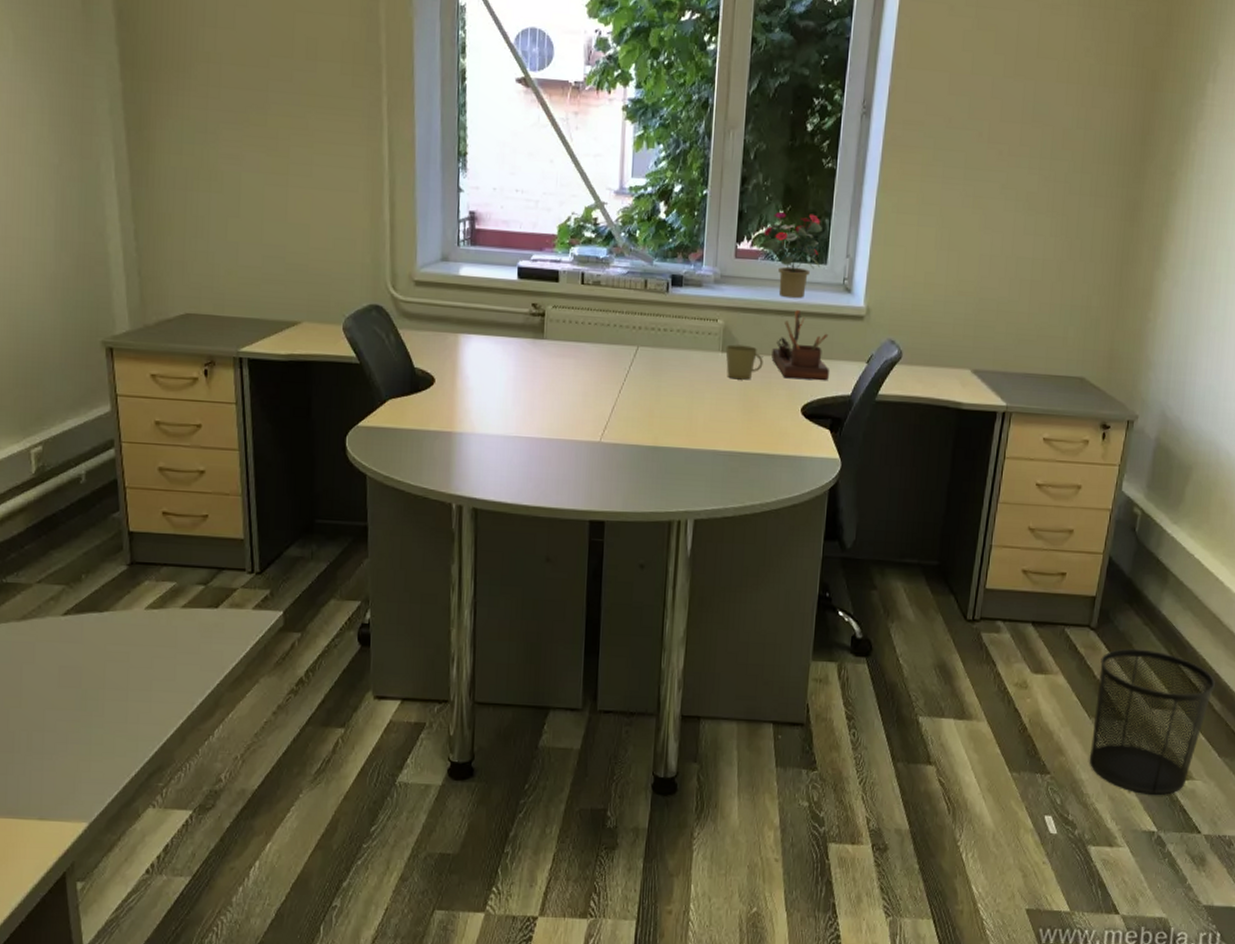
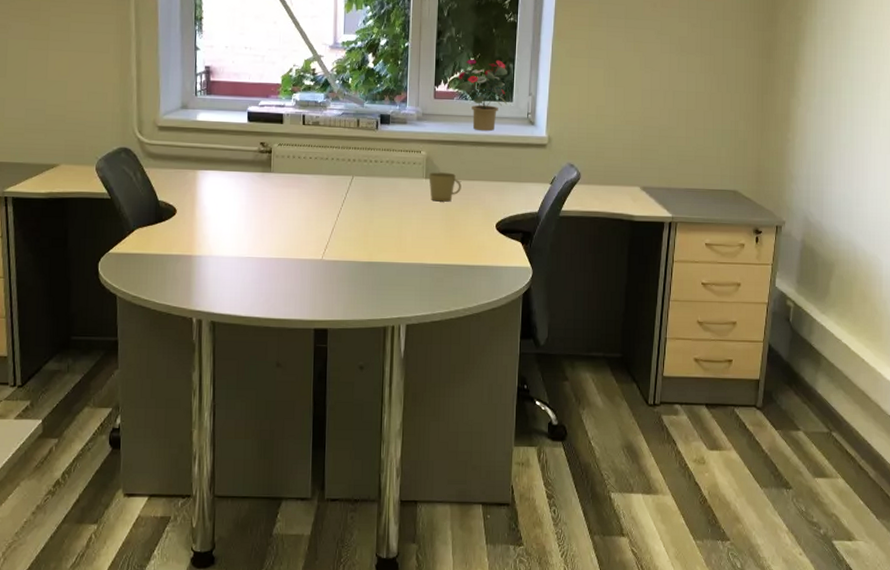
desk organizer: present [771,310,829,380] -> none [468,141,519,200]
waste bin: present [1089,648,1215,795] -> none [763,424,868,555]

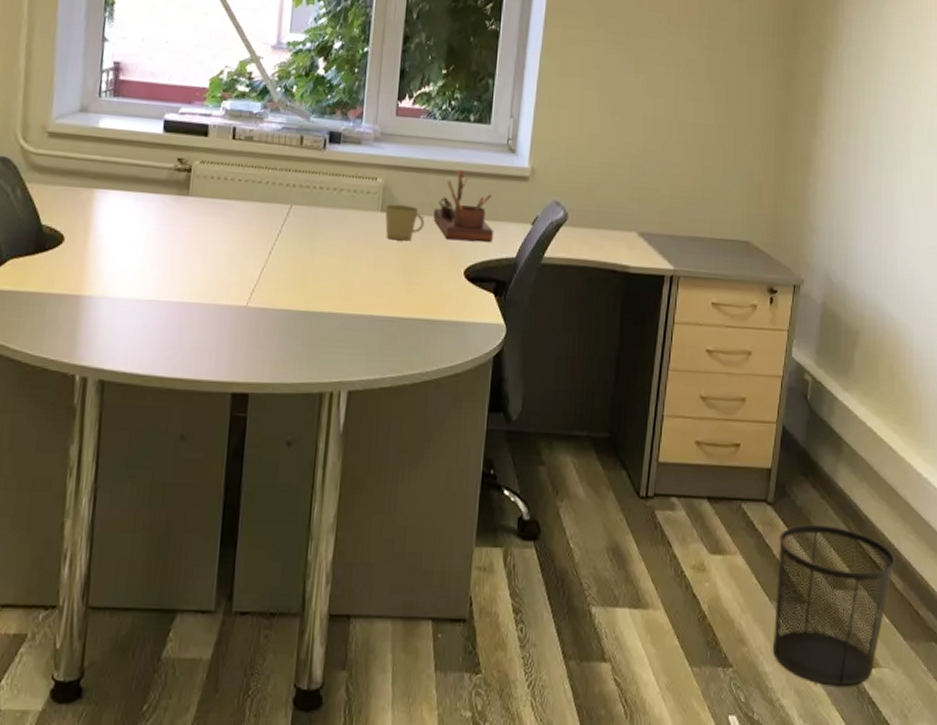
potted flower: present [455,59,508,132] -> none [421,70,486,159]
desk organizer: none [468,141,519,200] -> present [433,170,493,242]
waste bin: none [763,424,868,555] -> present [772,524,895,686]

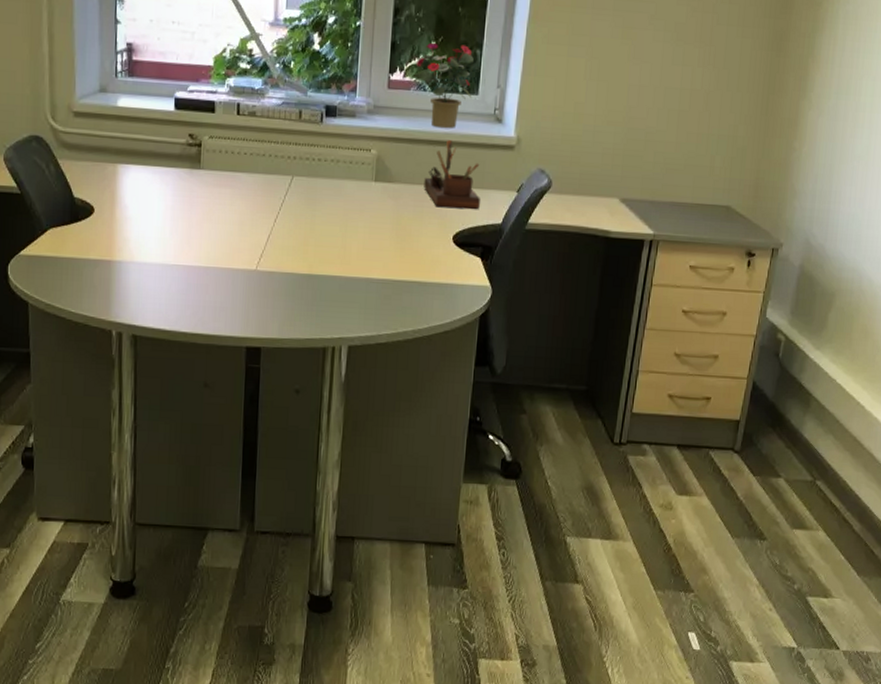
cup: present [385,204,425,241] -> none [378,174,416,209]
potted flower: none [421,70,486,159] -> present [412,42,474,129]
waste bin: present [772,524,895,686] -> none [732,471,855,612]

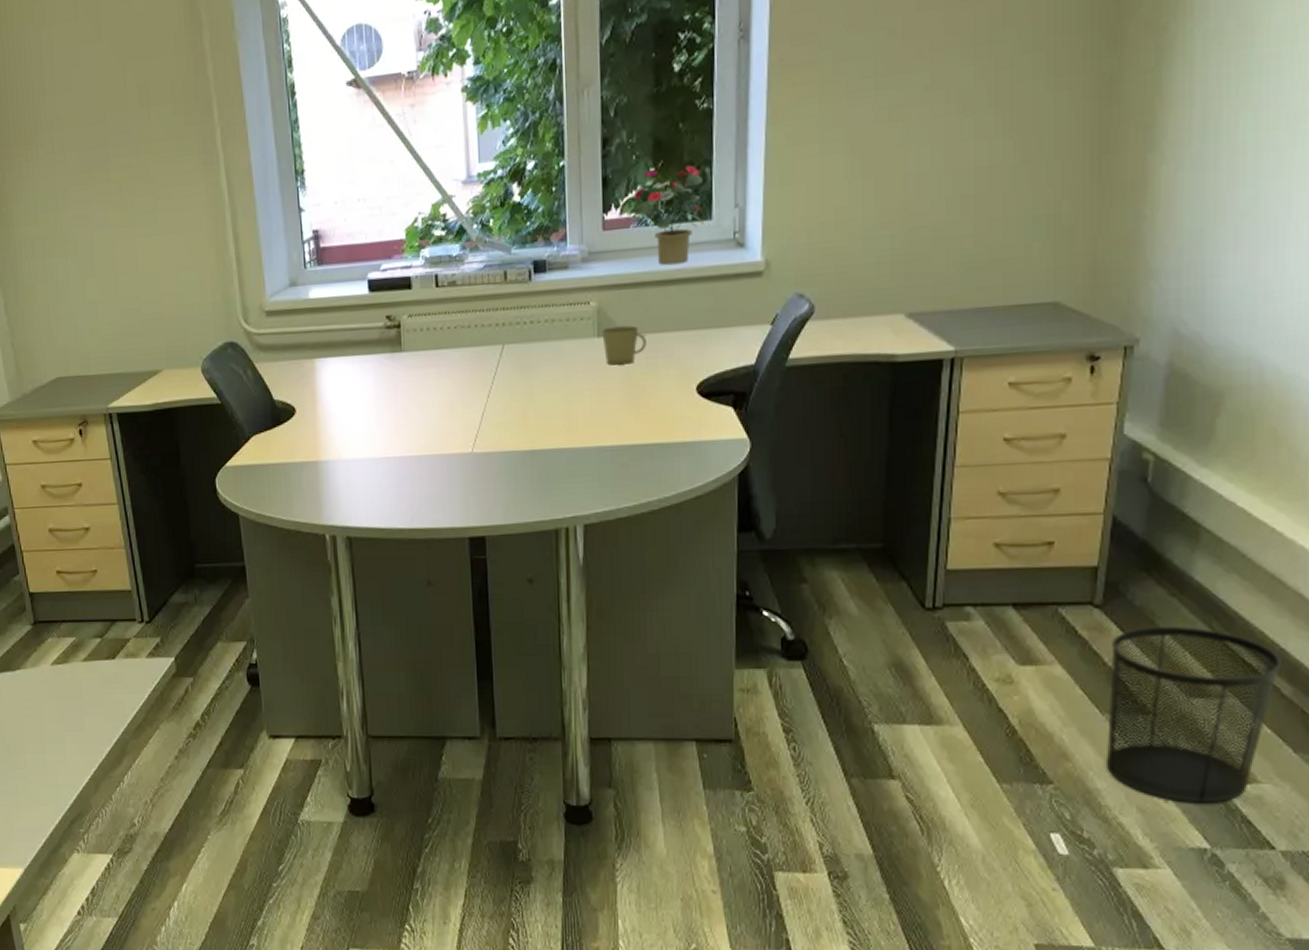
cup: none [378,174,416,209] -> present [602,325,647,365]
desk organizer: present [424,140,480,209] -> none [656,277,726,355]
waste bin: none [732,471,855,612] -> present [1105,626,1281,803]

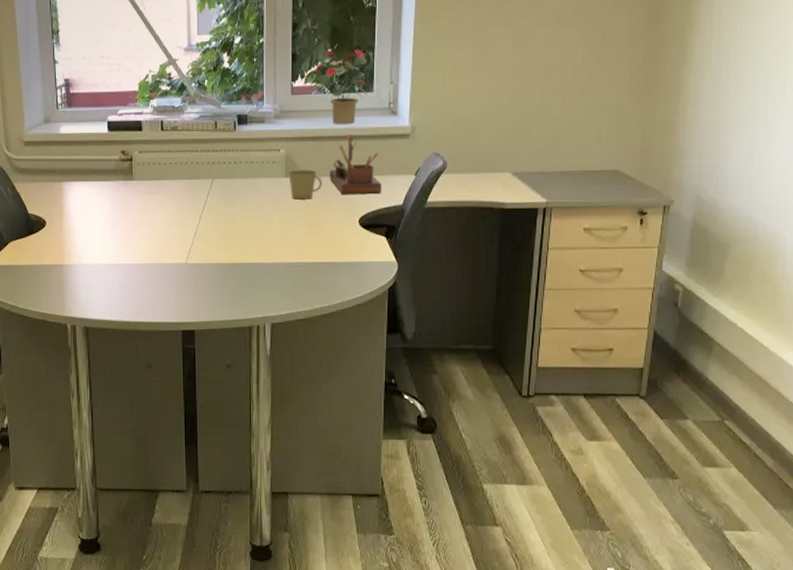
desk organizer: none [656,277,726,355] -> present [329,135,381,194]
waste bin: present [1105,626,1281,803] -> none [646,413,766,546]

